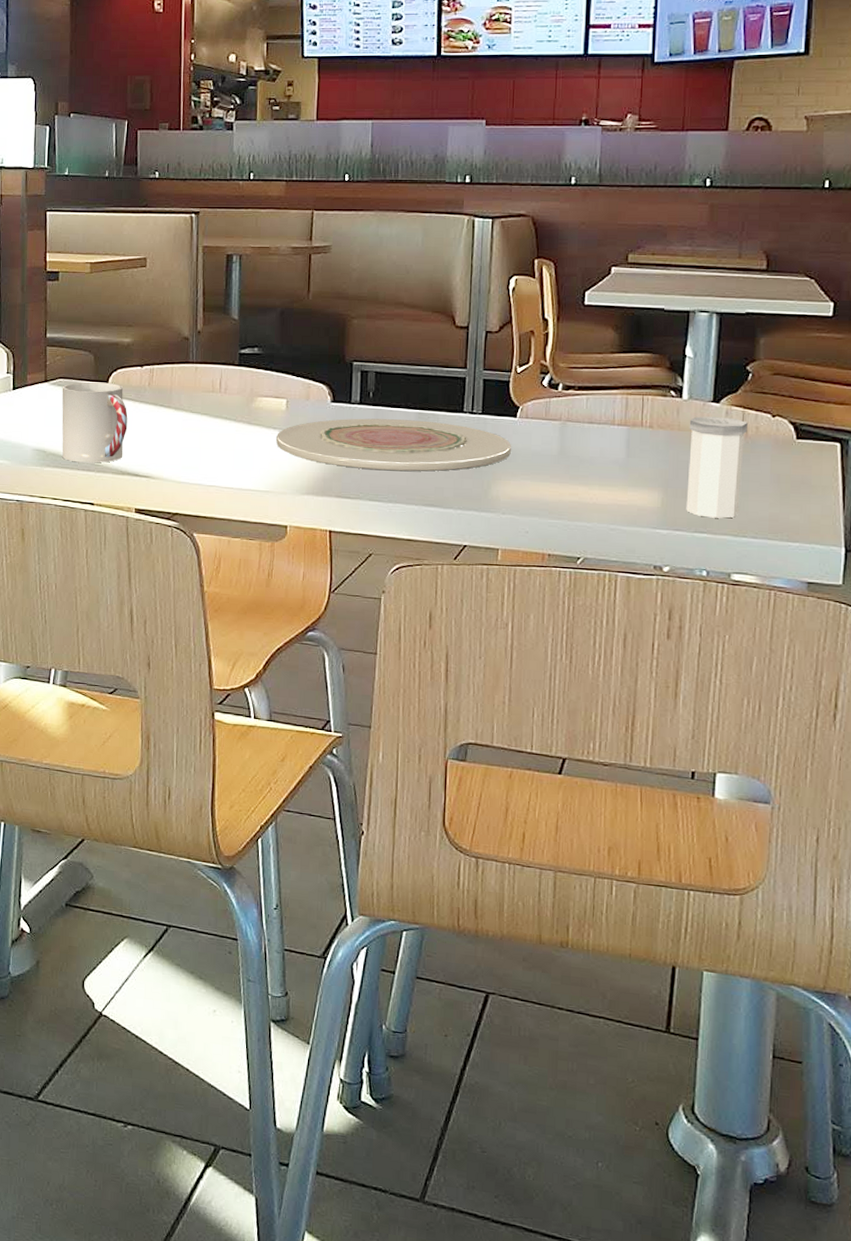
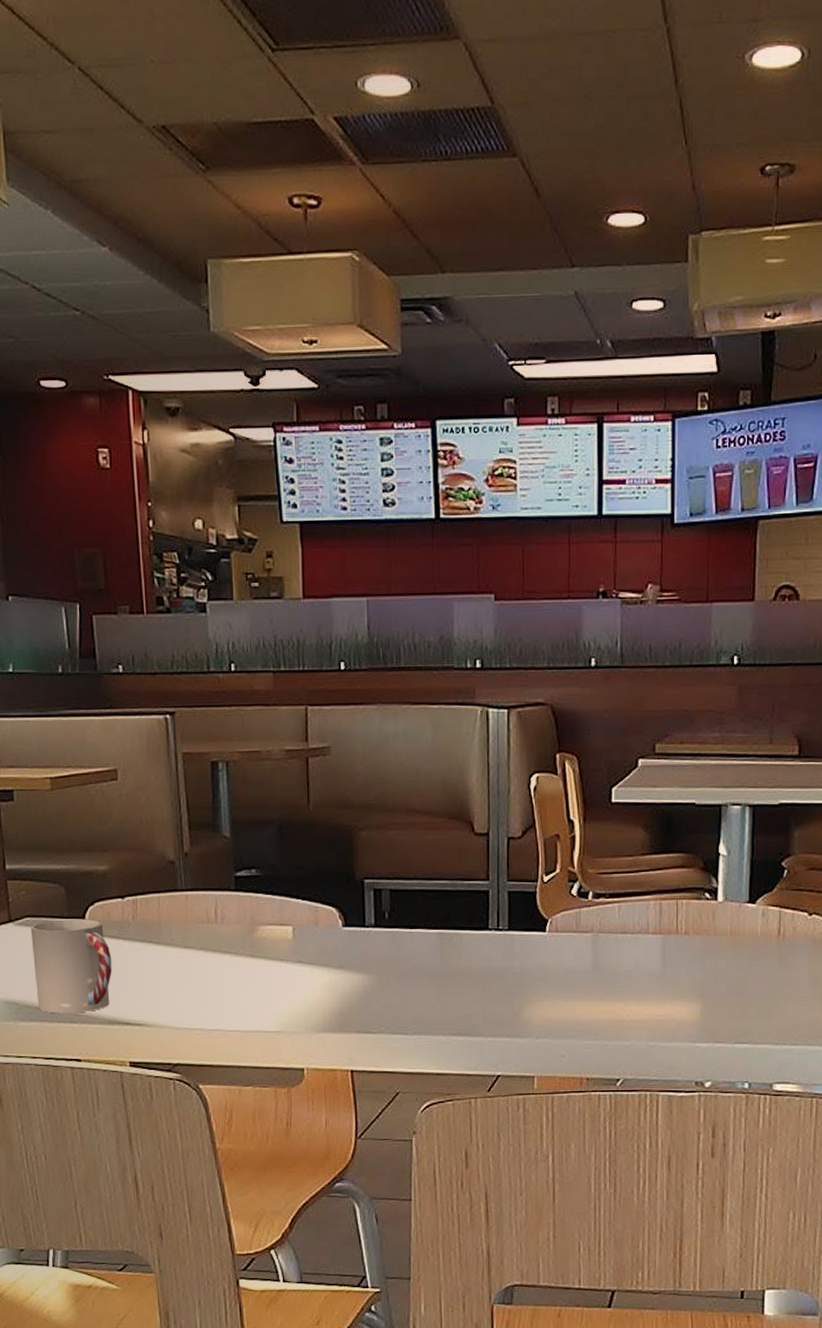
plate: present [276,418,512,472] -> none [284,941,543,1000]
salt shaker: present [686,416,748,518] -> none [725,917,784,1027]

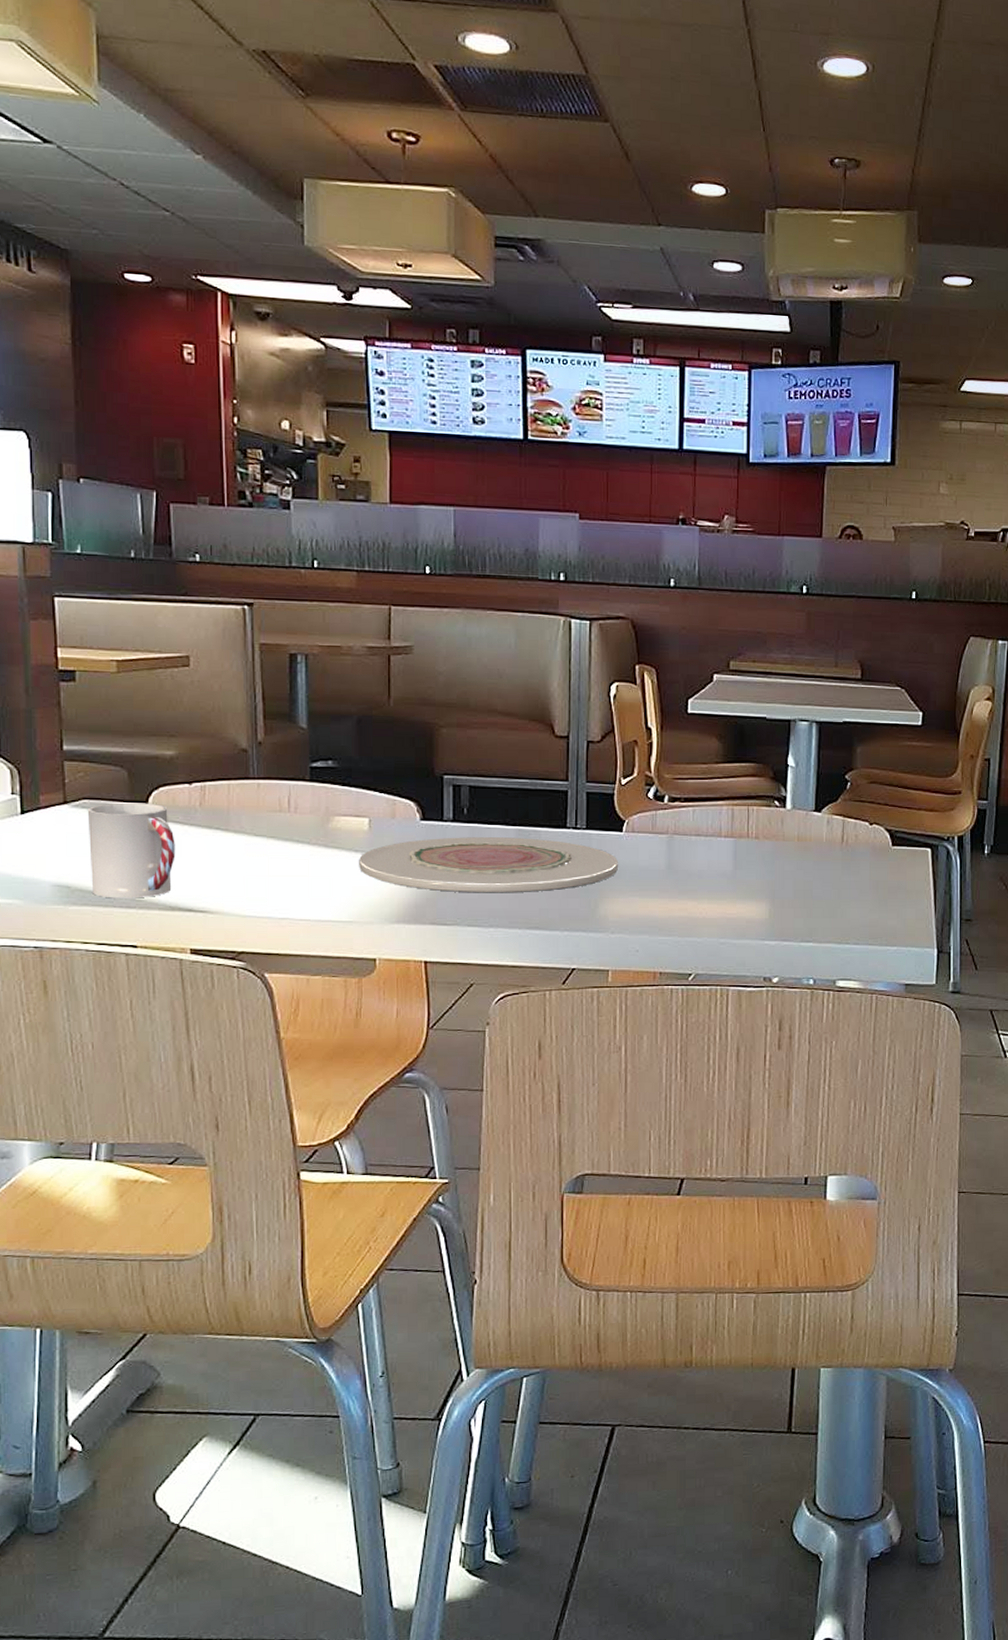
plate: none [284,941,543,1000] -> present [359,837,619,893]

